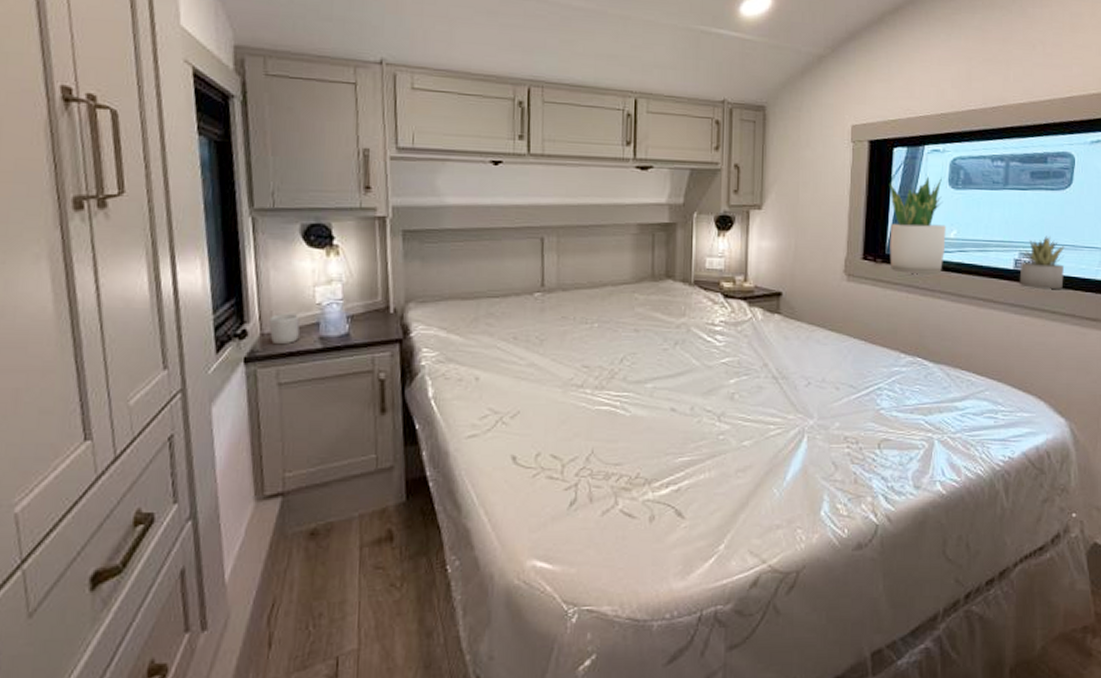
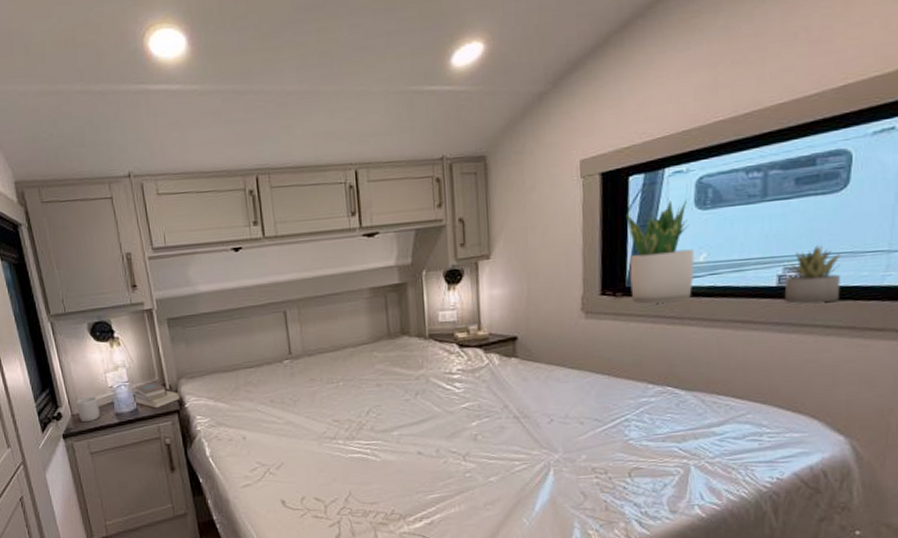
books: none [347,303,407,335] -> present [133,382,181,409]

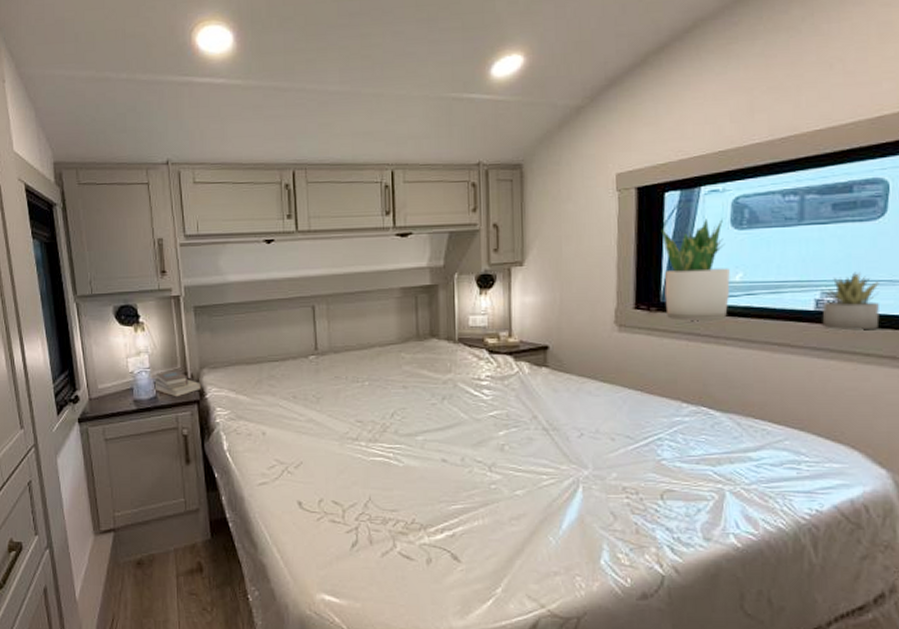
mug: present [76,396,100,423] -> none [94,380,118,407]

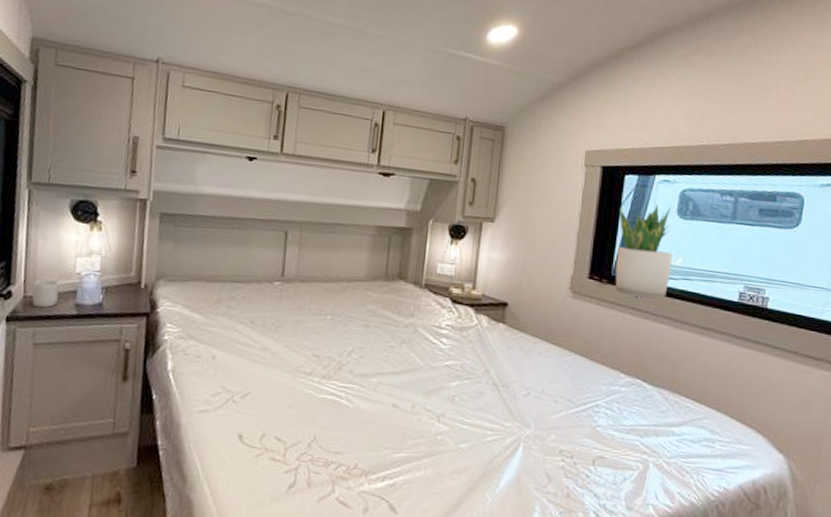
mug: none [94,380,118,407] -> present [31,279,60,308]
books: present [154,370,202,397] -> none [101,277,155,307]
succulent plant: present [821,272,880,331] -> none [743,272,790,326]

